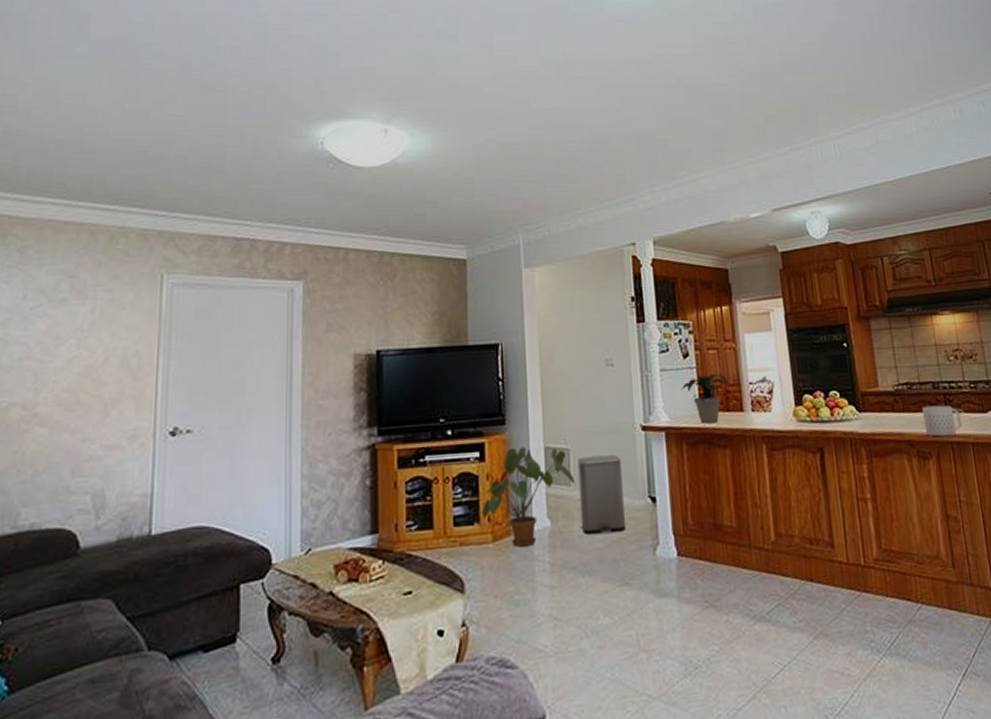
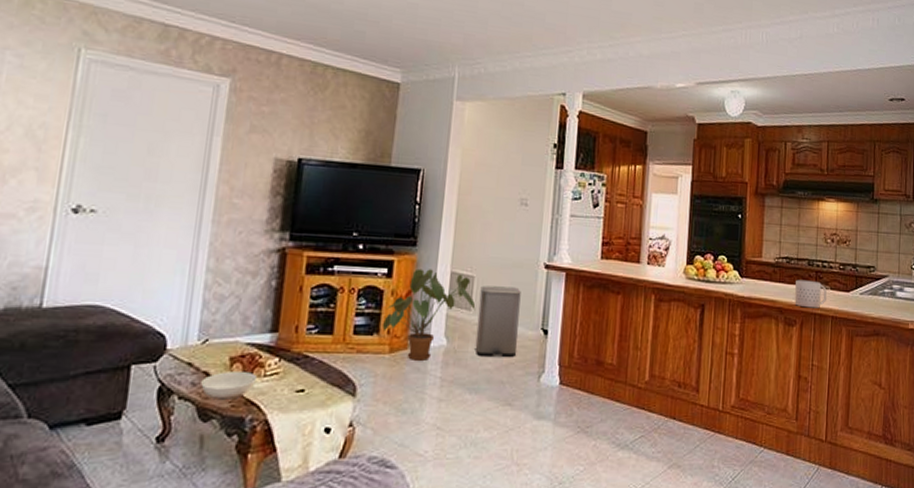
bowl: none [309,579,364,613] -> present [200,372,258,401]
potted plant: present [681,374,729,425] -> none [586,225,631,271]

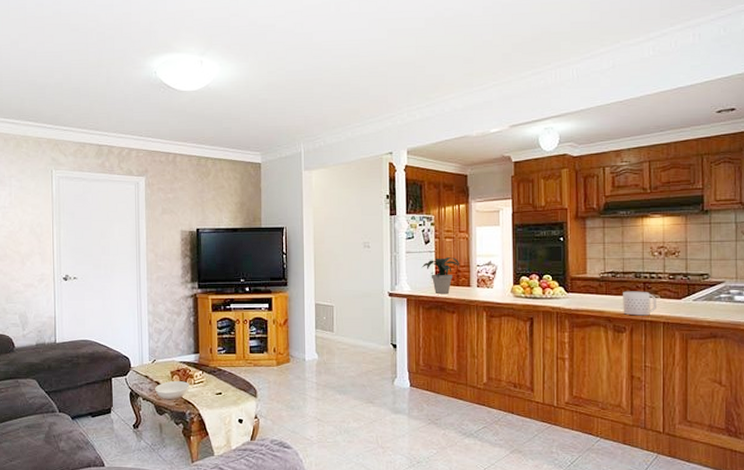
house plant: present [382,268,476,361] -> none [270,302,337,370]
pedal bin: present [475,285,521,357] -> none [339,312,373,366]
potted plant: none [586,225,631,271] -> present [421,257,460,295]

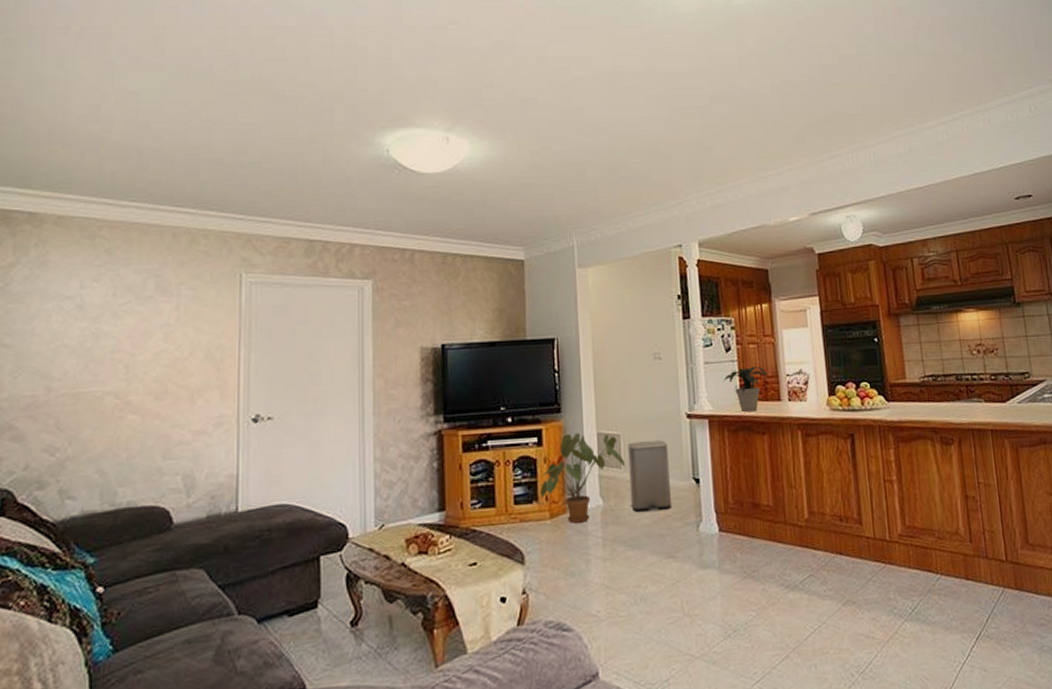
bowl: present [155,381,190,401] -> none [383,551,433,582]
house plant: none [270,302,337,370] -> present [540,433,626,523]
pedal bin: none [339,312,373,366] -> present [627,440,672,512]
mug: present [623,291,656,316] -> none [946,395,982,425]

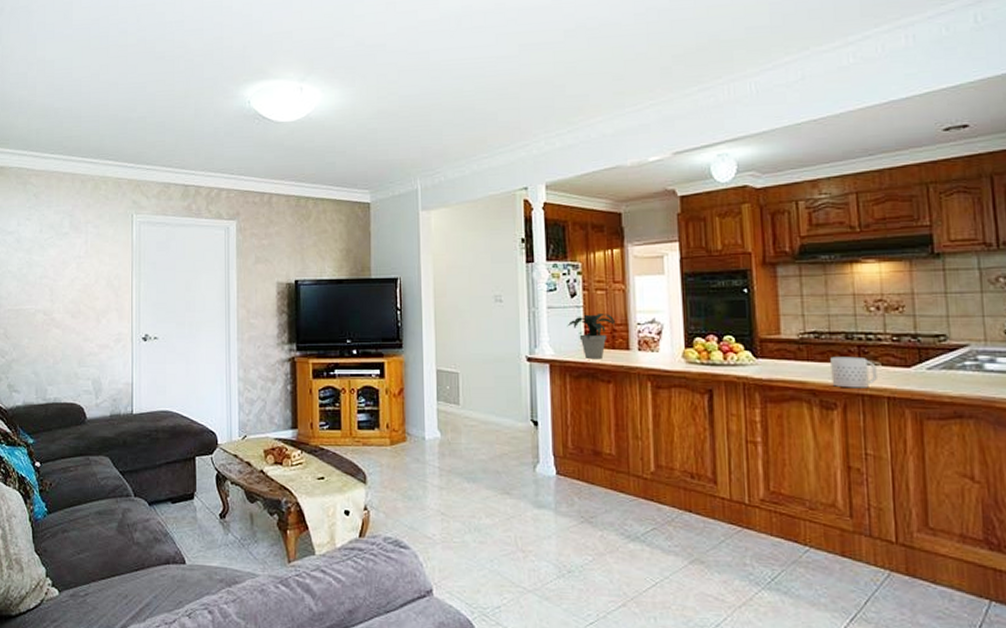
house plant: present [540,433,626,523] -> none [382,368,464,452]
pedal bin: present [627,440,672,512] -> none [466,381,509,448]
mug: none [946,395,982,425] -> present [830,356,877,388]

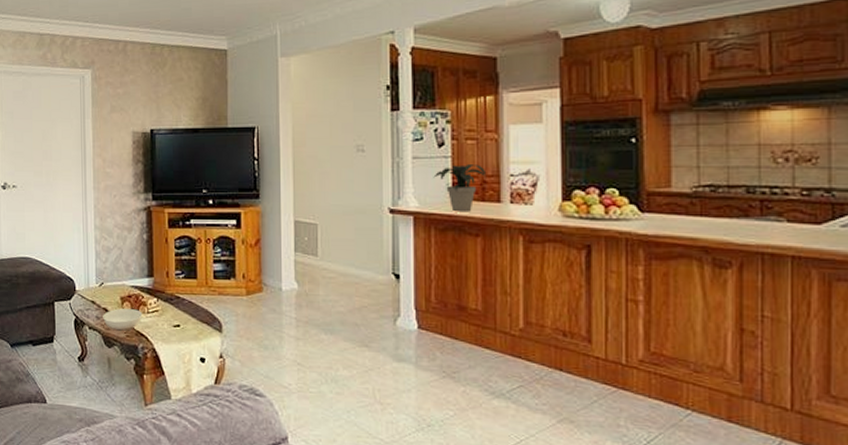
bowl: none [245,462,287,486] -> present [103,308,143,332]
mug: present [830,356,877,388] -> none [727,211,781,246]

